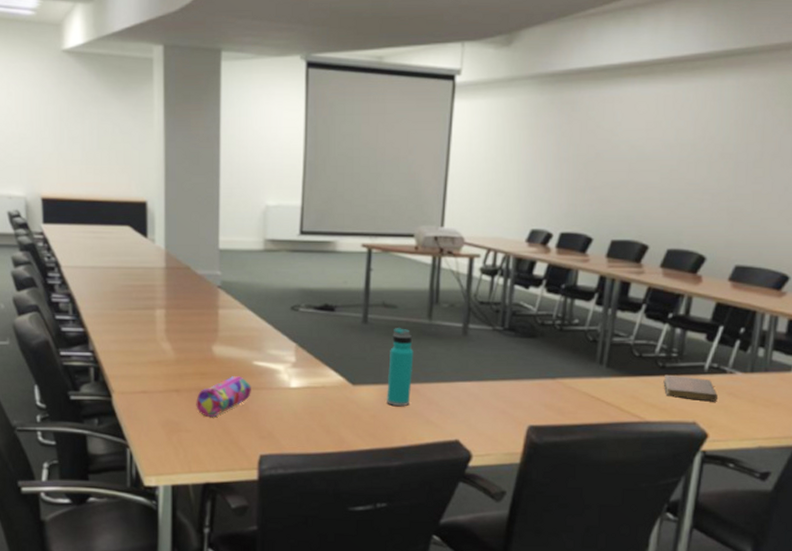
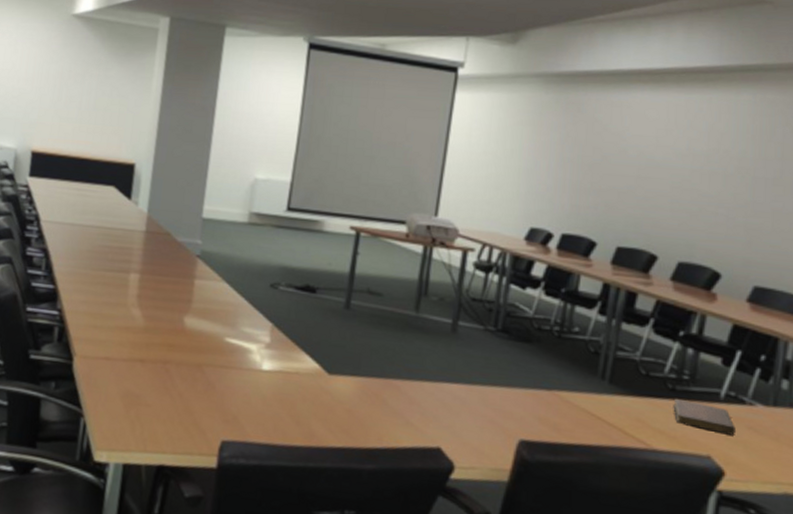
pencil case: present [196,376,251,417] -> none [159,351,220,393]
water bottle: present [387,328,414,406] -> none [364,317,397,403]

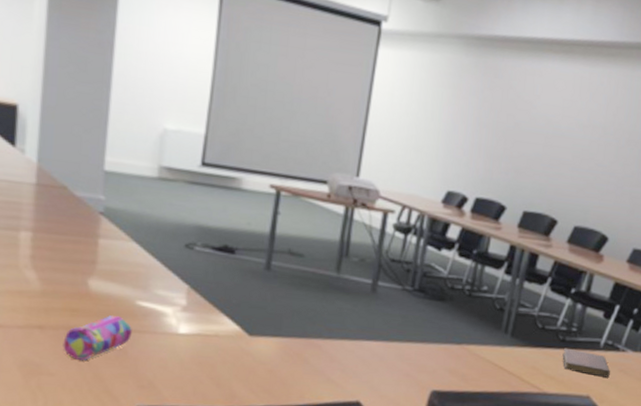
pencil case: none [159,351,220,393] -> present [63,316,132,360]

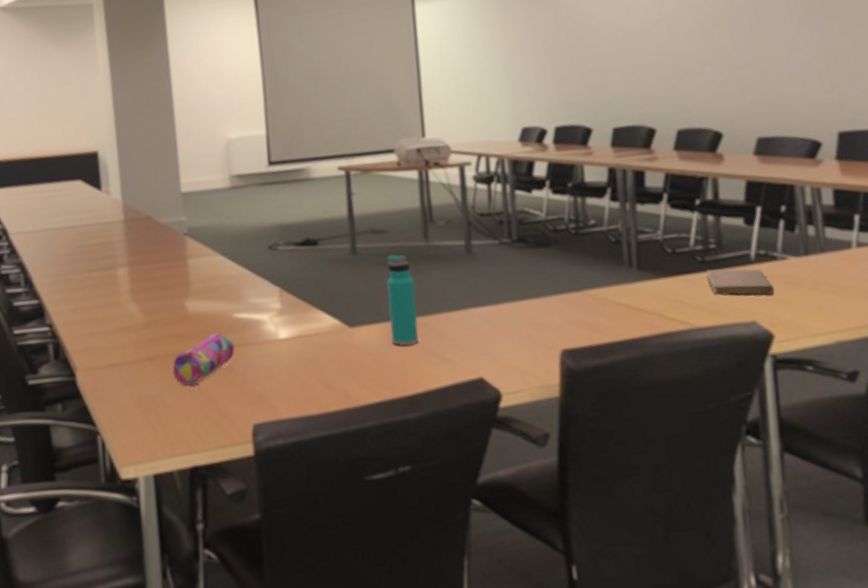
water bottle: none [286,278,319,362] -> present [386,254,419,346]

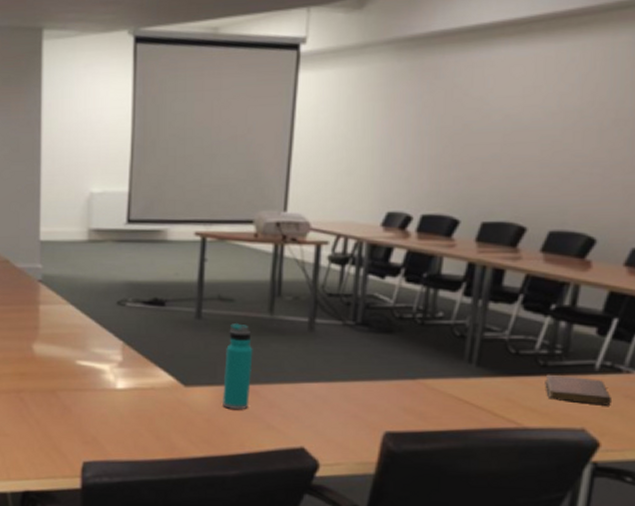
pencil case: present [172,333,235,386] -> none [15,377,74,420]

